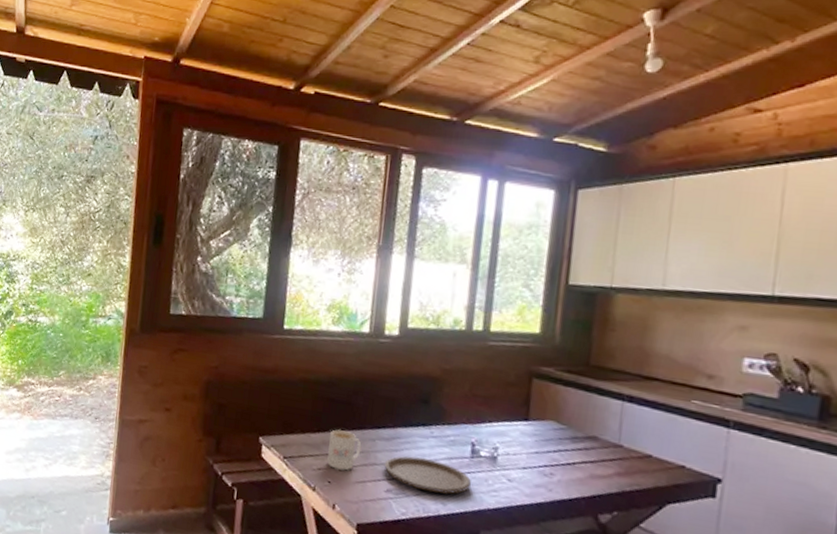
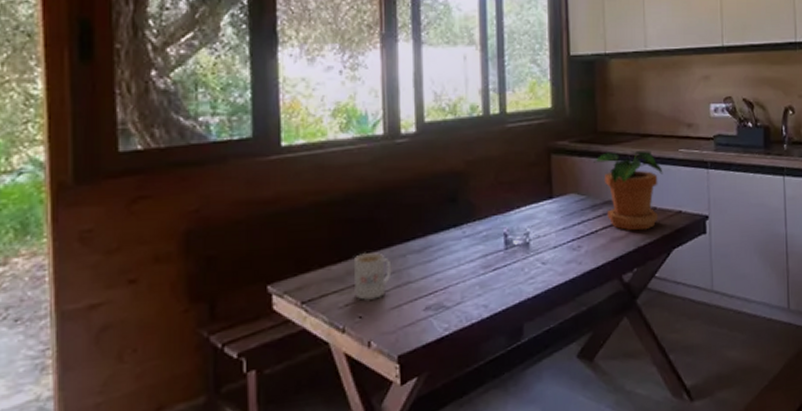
plate: present [384,456,472,494] -> none [419,261,510,298]
potted plant: none [581,387,667,476] -> present [594,150,663,231]

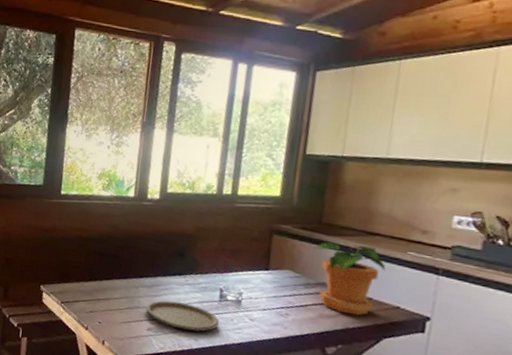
mug: present [353,252,392,301] -> none [98,278,127,313]
plate: none [419,261,510,298] -> present [146,300,220,332]

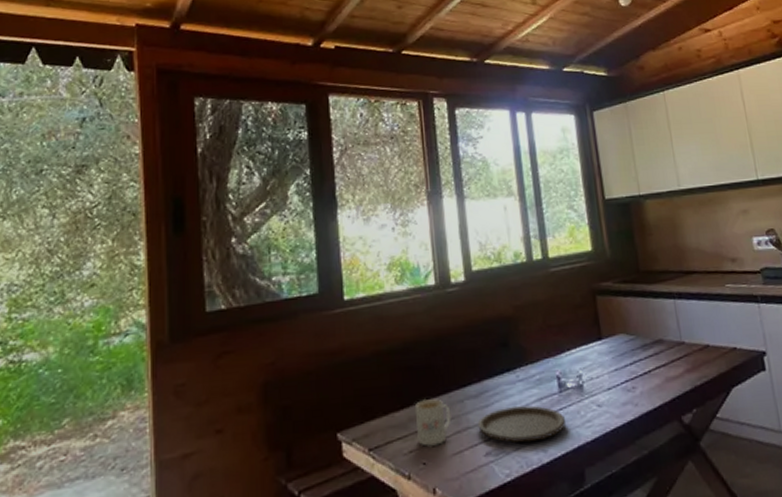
mug: none [98,278,127,313] -> present [414,398,452,448]
potted plant: present [314,241,386,316] -> none [639,287,713,370]

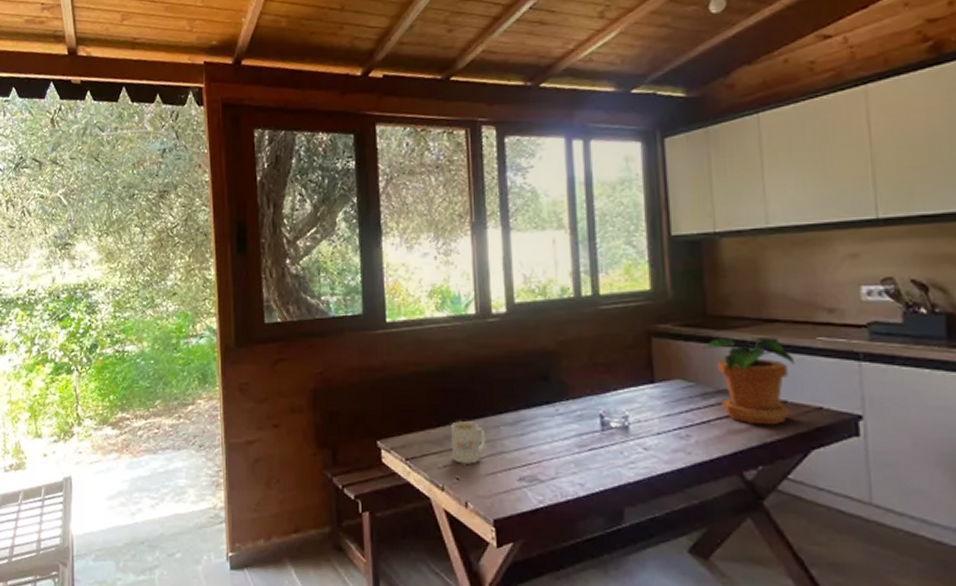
plate: present [477,405,567,443] -> none [512,438,607,474]
potted plant: none [639,287,713,370] -> present [703,337,795,425]

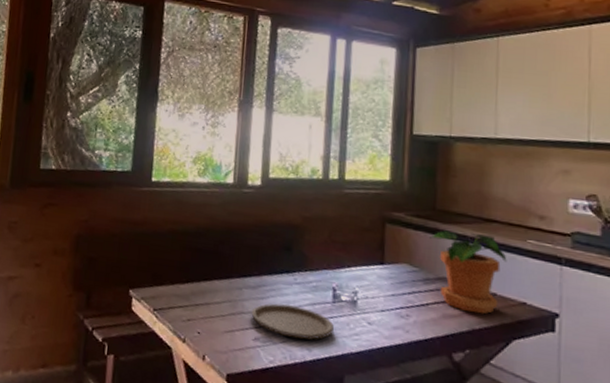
mug: present [450,420,486,465] -> none [196,278,229,321]
plate: none [512,438,607,474] -> present [251,303,335,340]

